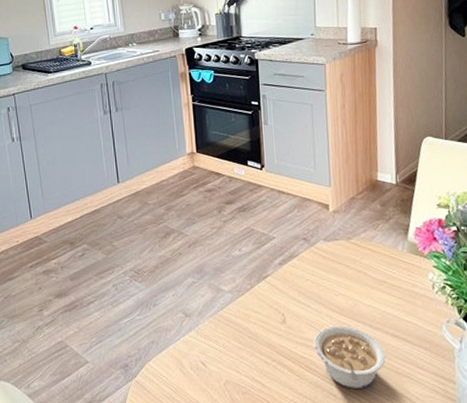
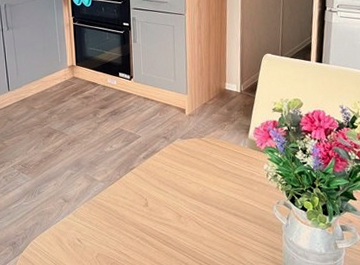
legume: present [314,326,386,388] -> none [170,207,228,258]

